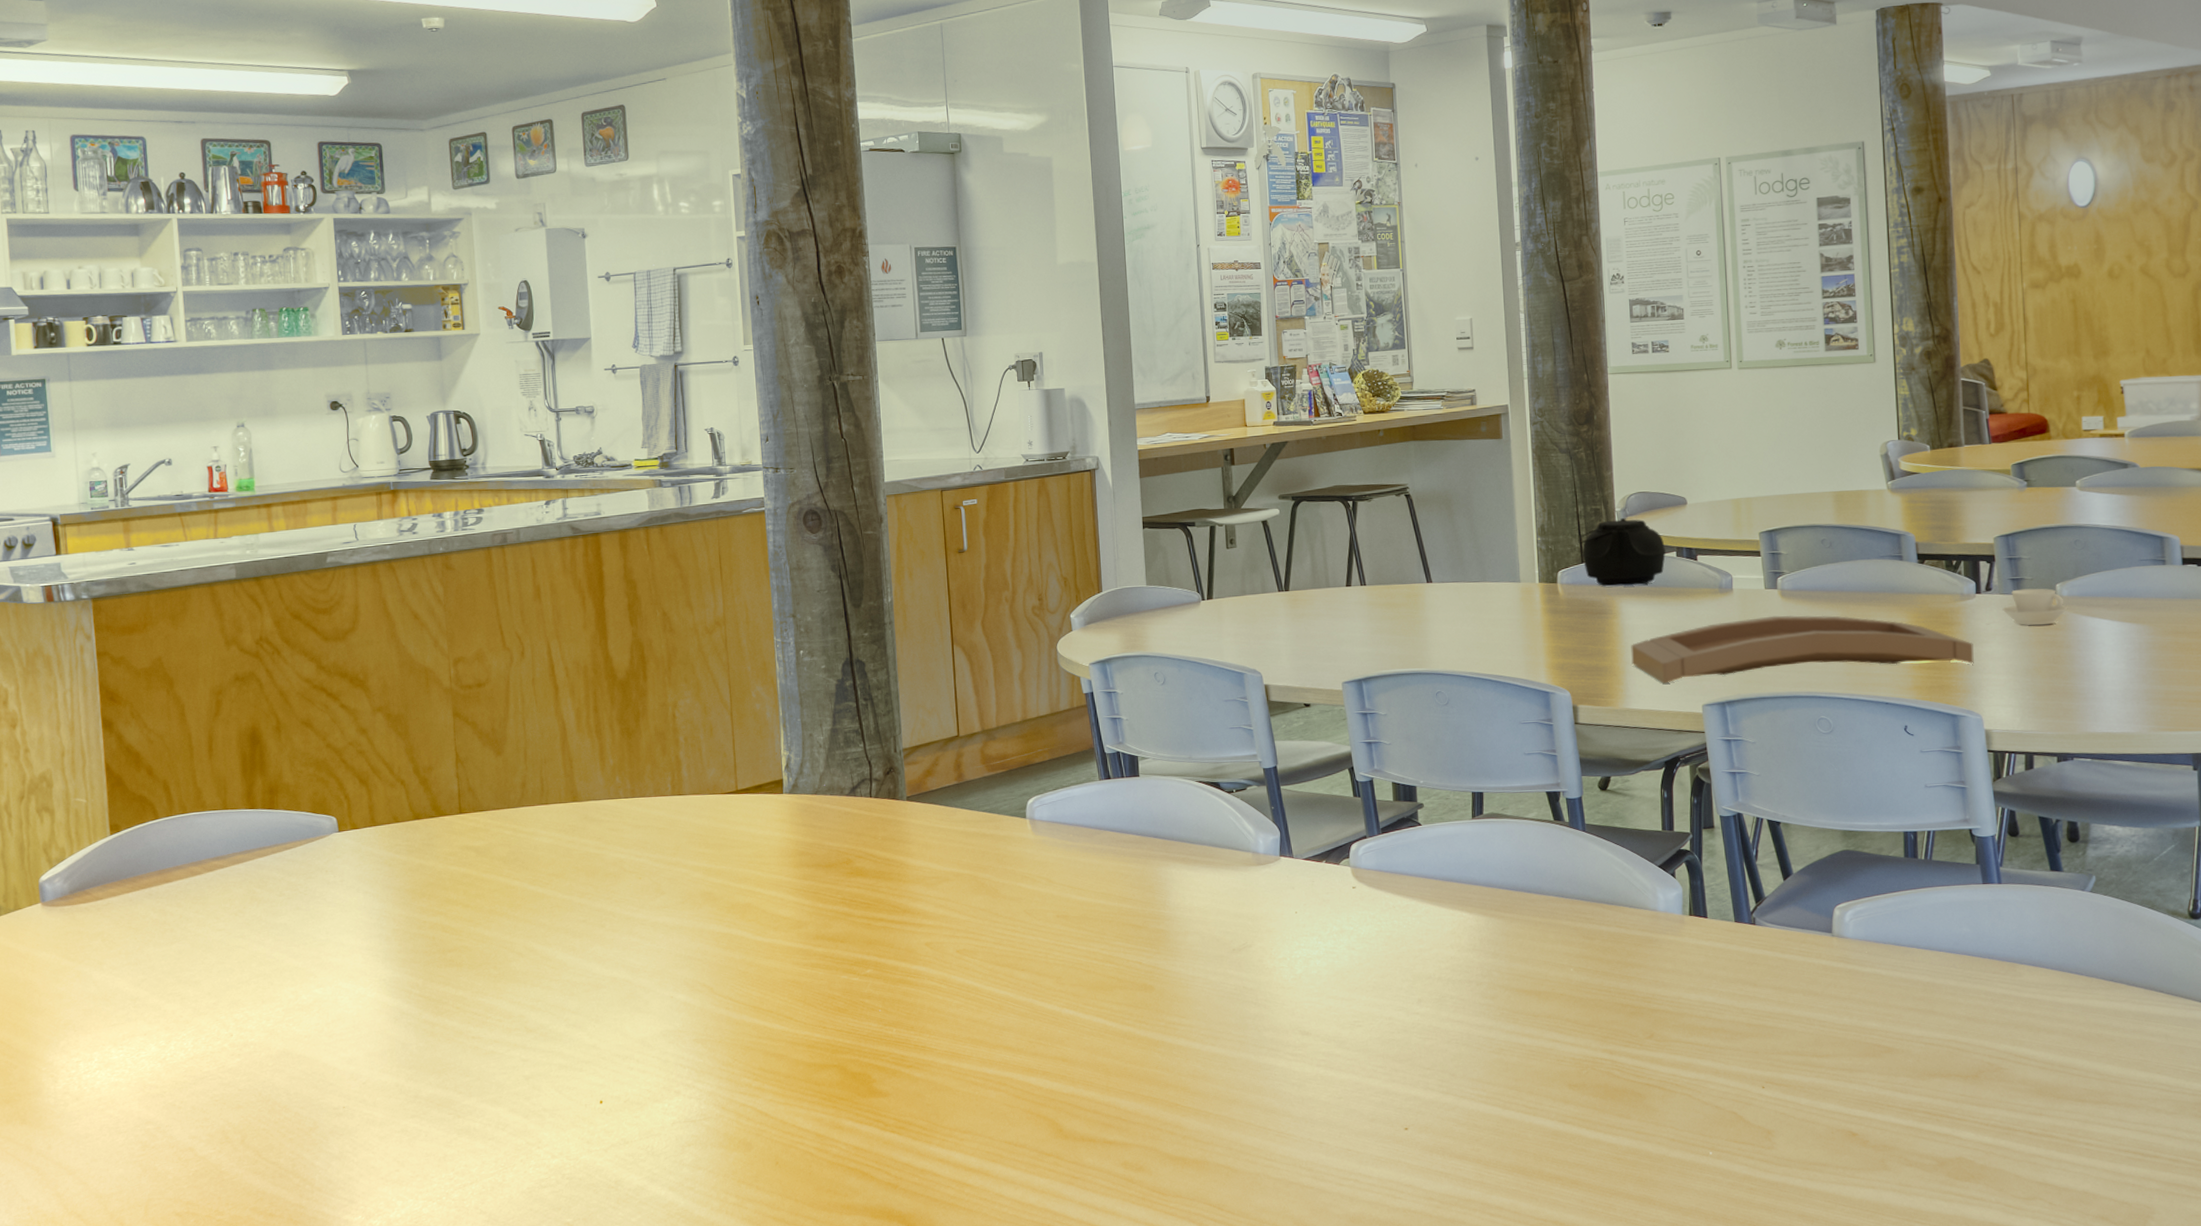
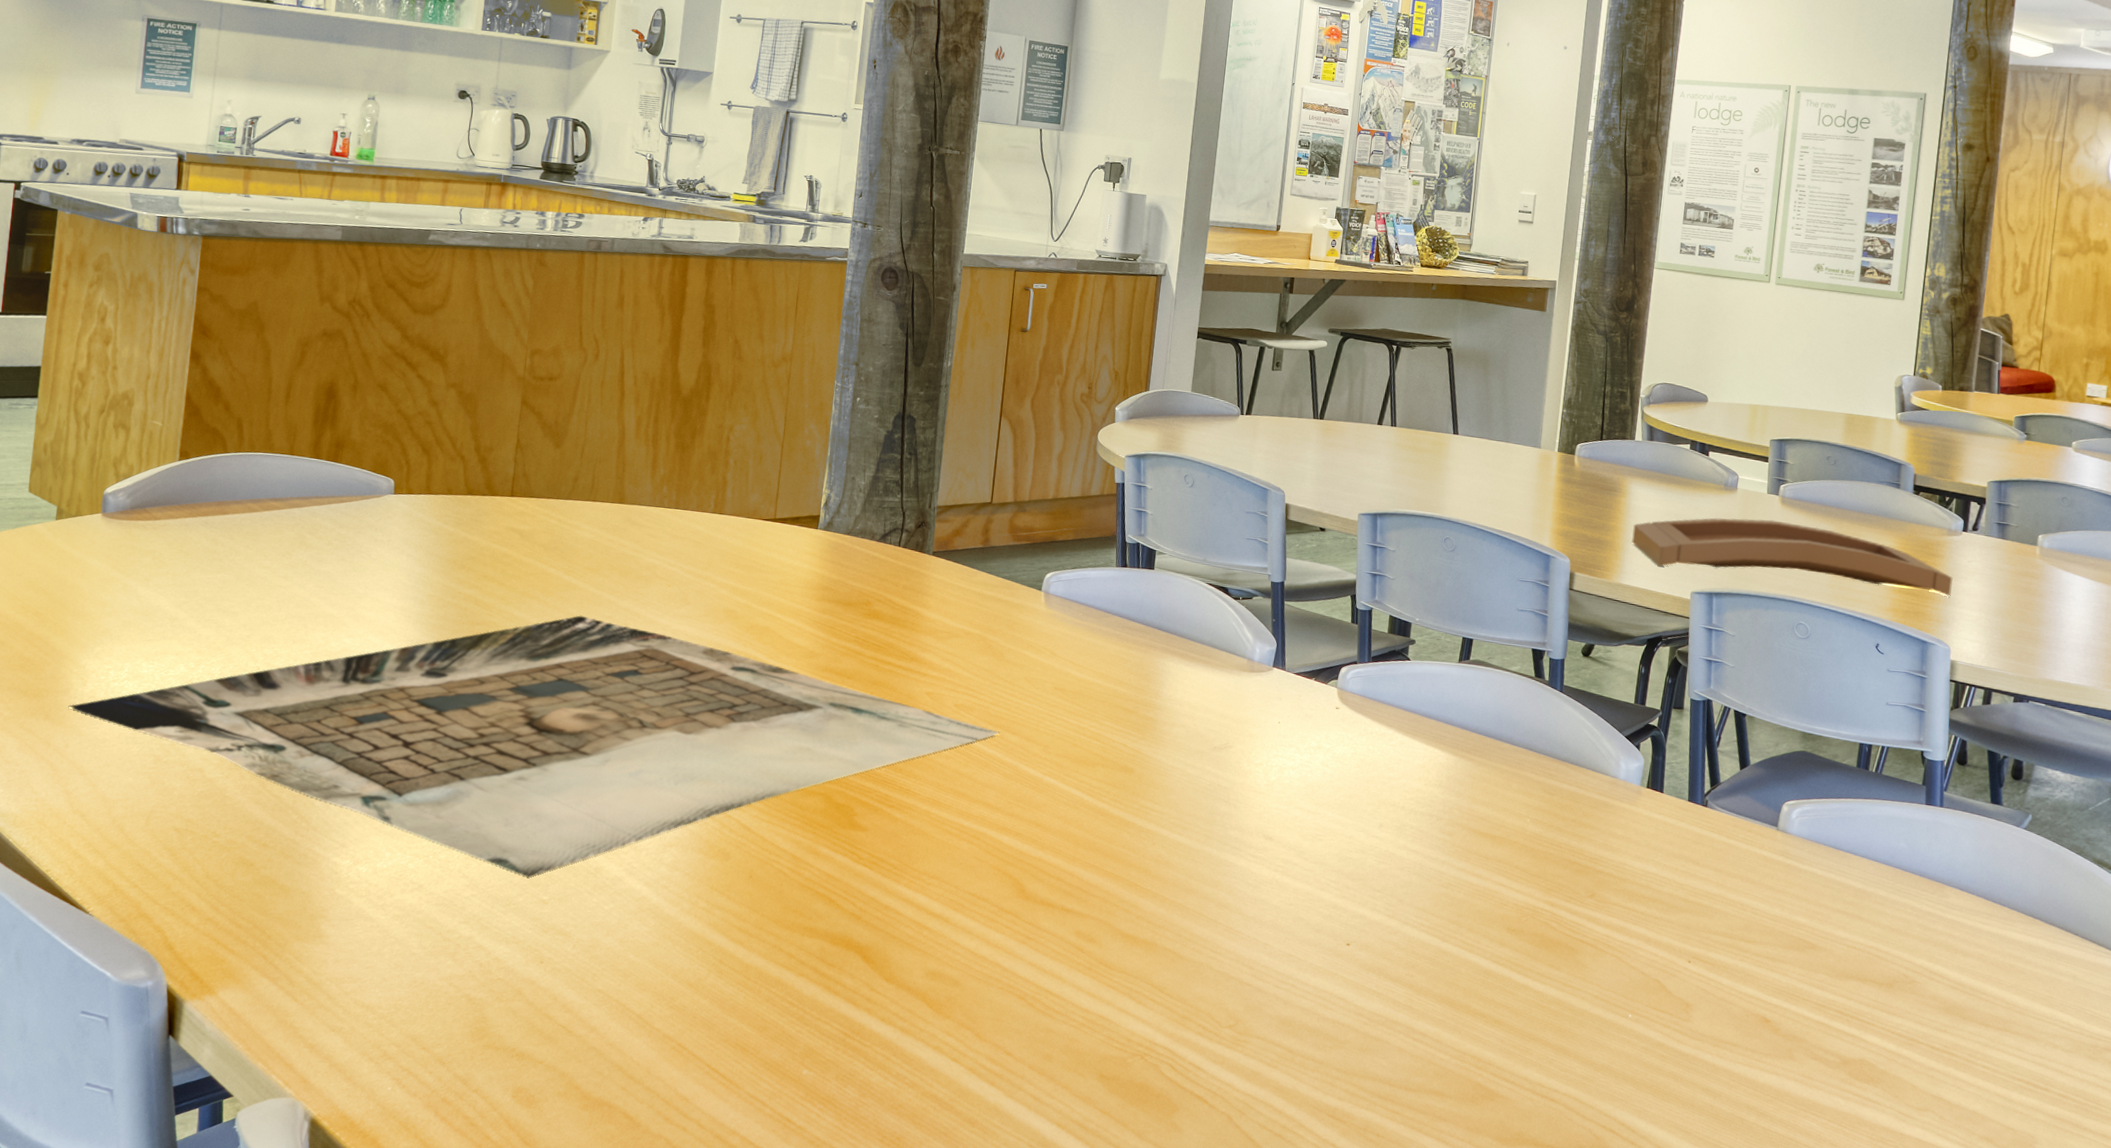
newspaper: none [43,924,1009,1202] -> present [68,615,1000,877]
teapot: present [1578,518,1666,587] -> none [1600,405,1681,471]
cup: present [2002,588,2068,626] -> none [1985,534,2046,572]

